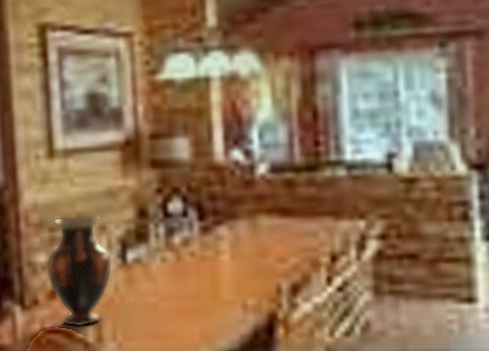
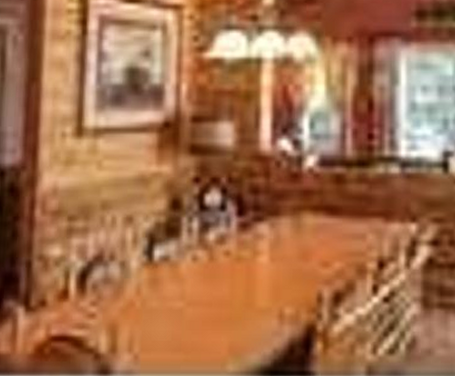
vase: present [45,214,113,328] -> none [59,202,137,335]

